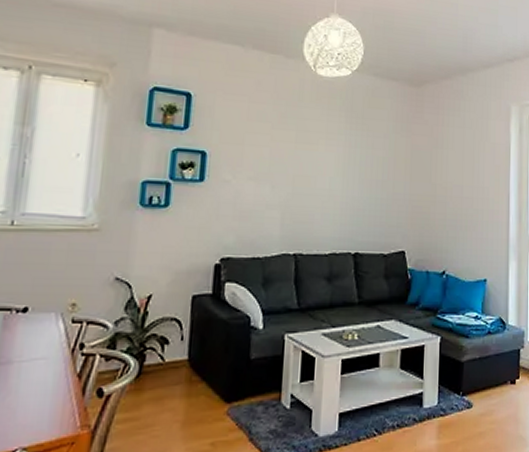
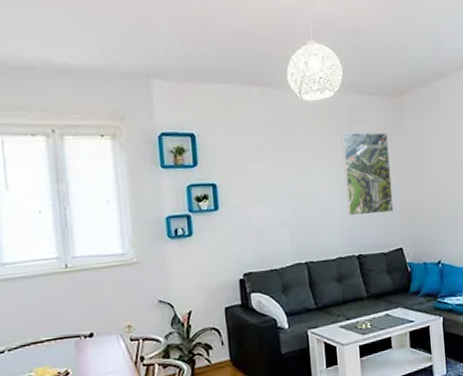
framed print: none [348,114,404,210] -> present [341,132,394,216]

